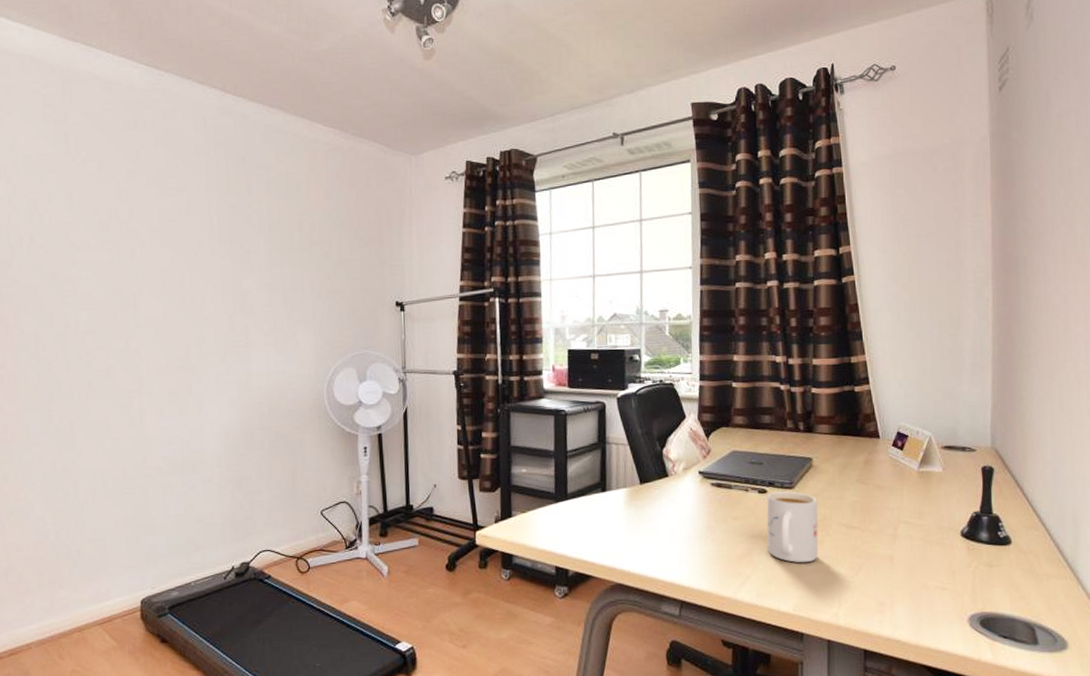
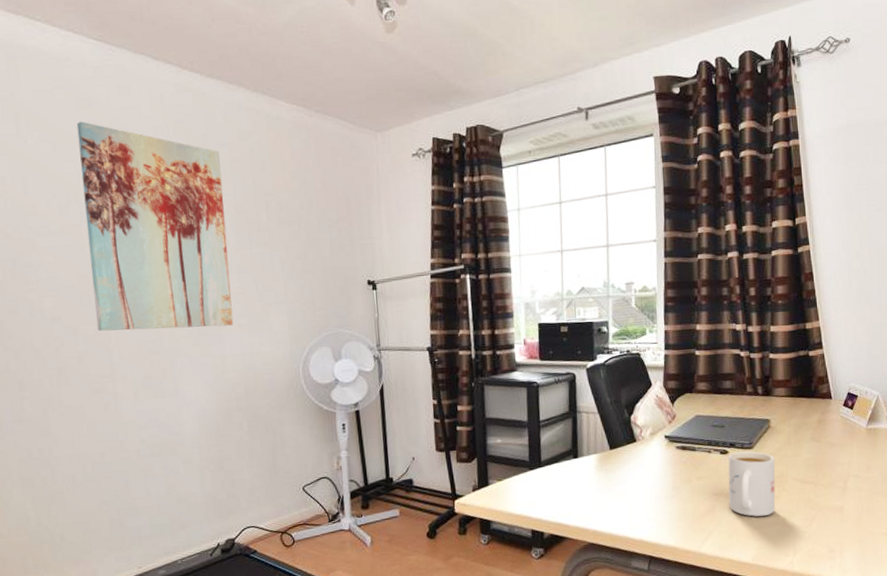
wall art: none [122,141,261,346] -> present [76,121,234,331]

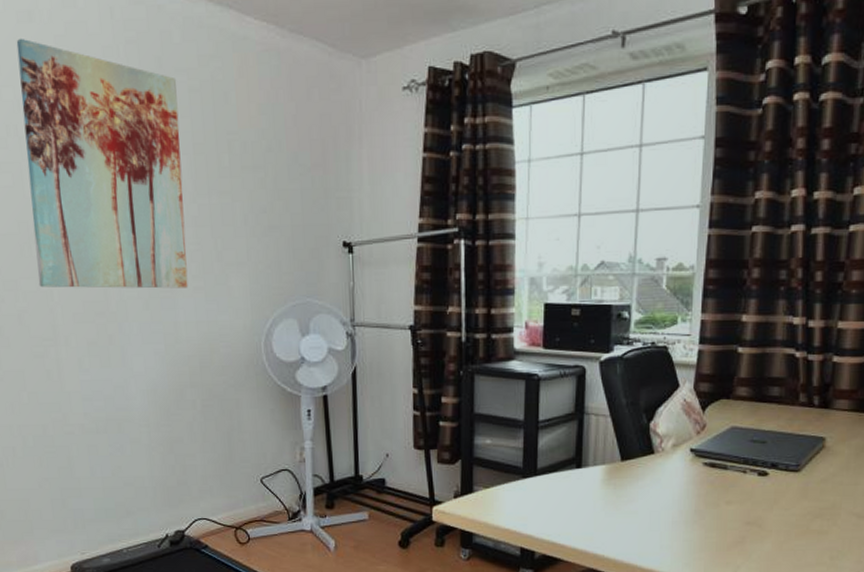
mug: present [728,451,776,517] -> none [763,474,827,555]

